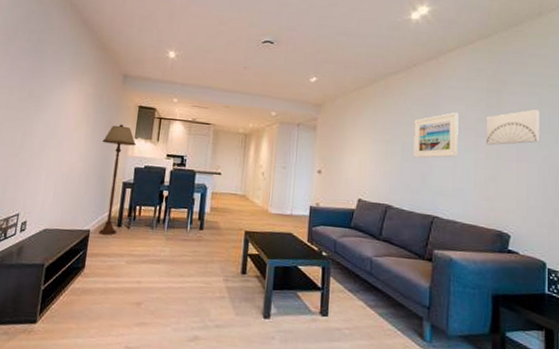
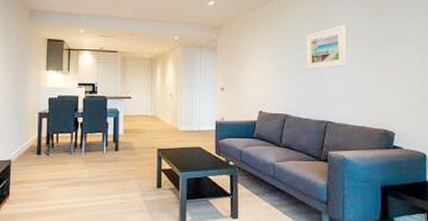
floor lamp: present [99,124,137,235] -> none [15,58,48,163]
wall art: present [486,109,540,146] -> none [370,17,418,54]

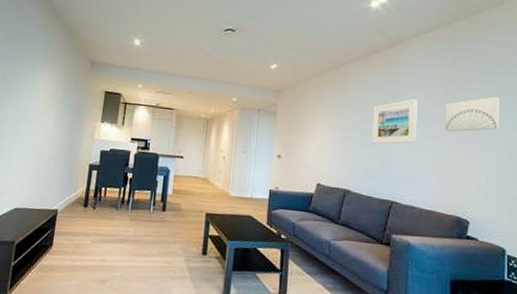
wall art: none [370,17,418,54] -> present [445,96,501,132]

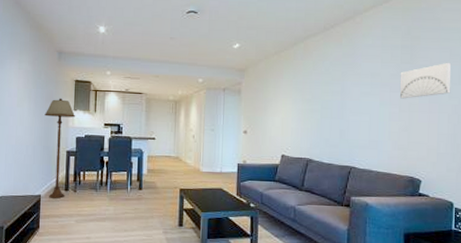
floor lamp: none [66,109,103,215] -> present [44,98,76,199]
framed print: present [372,99,418,144] -> none [331,70,374,115]

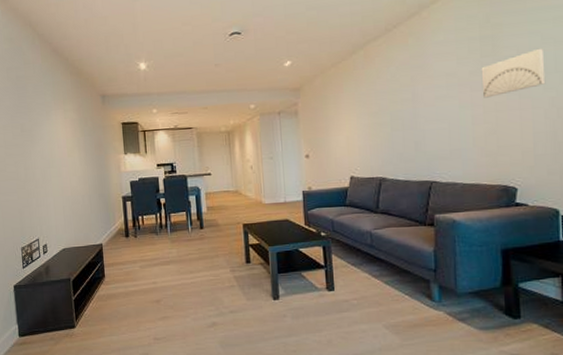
floor lamp: present [44,98,76,199] -> none [95,143,127,246]

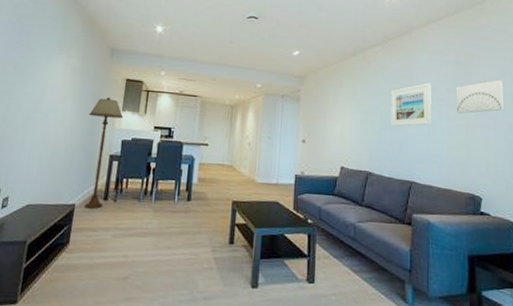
floor lamp: none [95,143,127,246] -> present [84,97,124,209]
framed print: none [401,69,452,126] -> present [391,83,431,127]

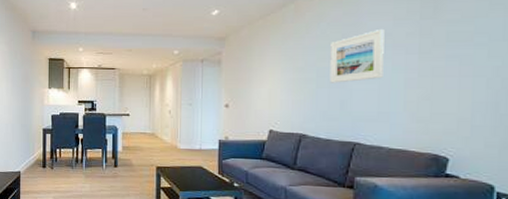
floor lamp: present [84,97,124,209] -> none [21,77,51,175]
wall art: present [456,79,505,114] -> none [419,13,492,62]

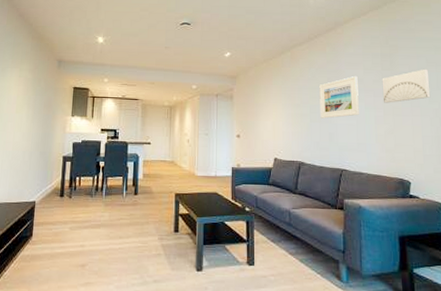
wall art: none [419,13,492,62] -> present [382,69,431,103]

